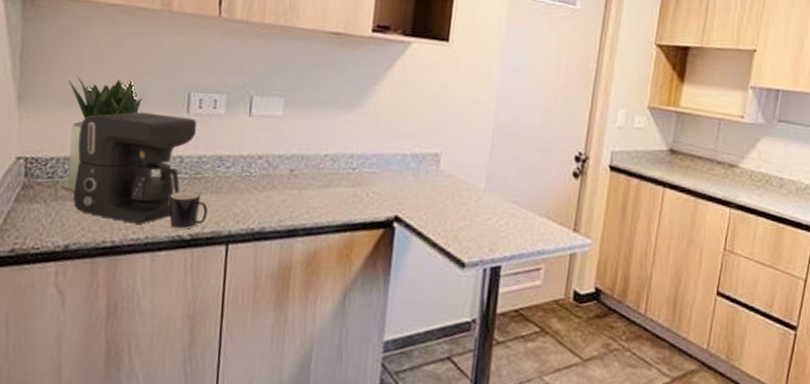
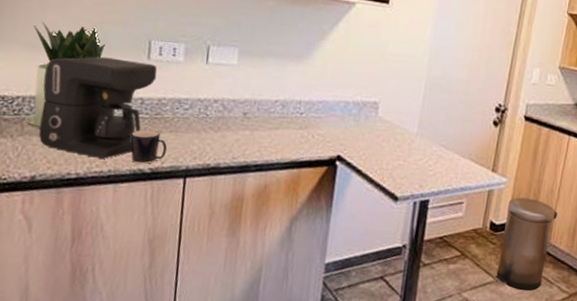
pedal bin: none [578,262,654,374] -> present [492,197,557,291]

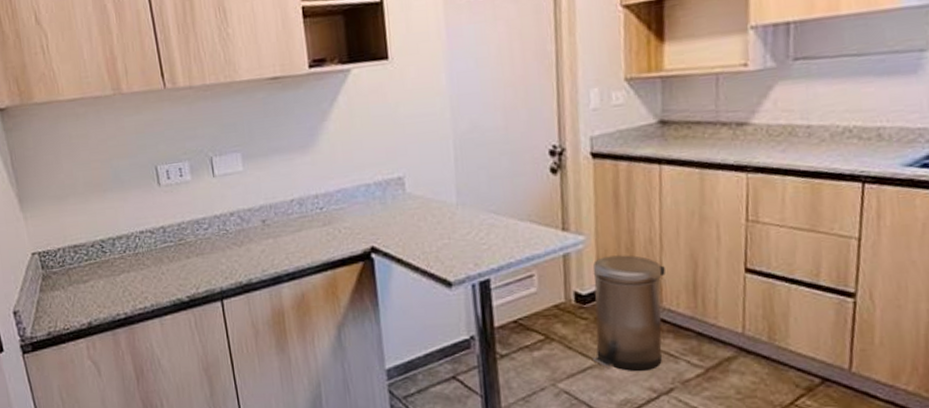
planter: present [25,21,105,128] -> none [55,164,118,276]
coffee maker: present [38,56,157,159] -> none [74,189,171,295]
mug: present [130,129,167,165] -> none [162,257,198,295]

